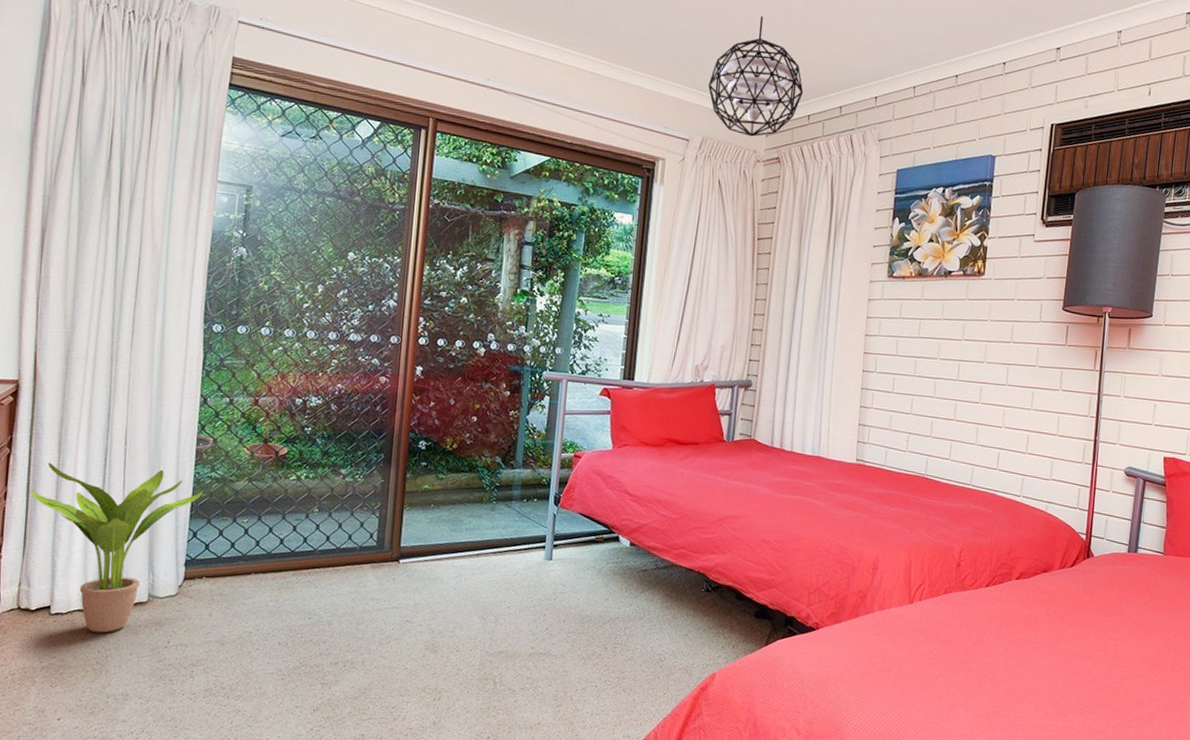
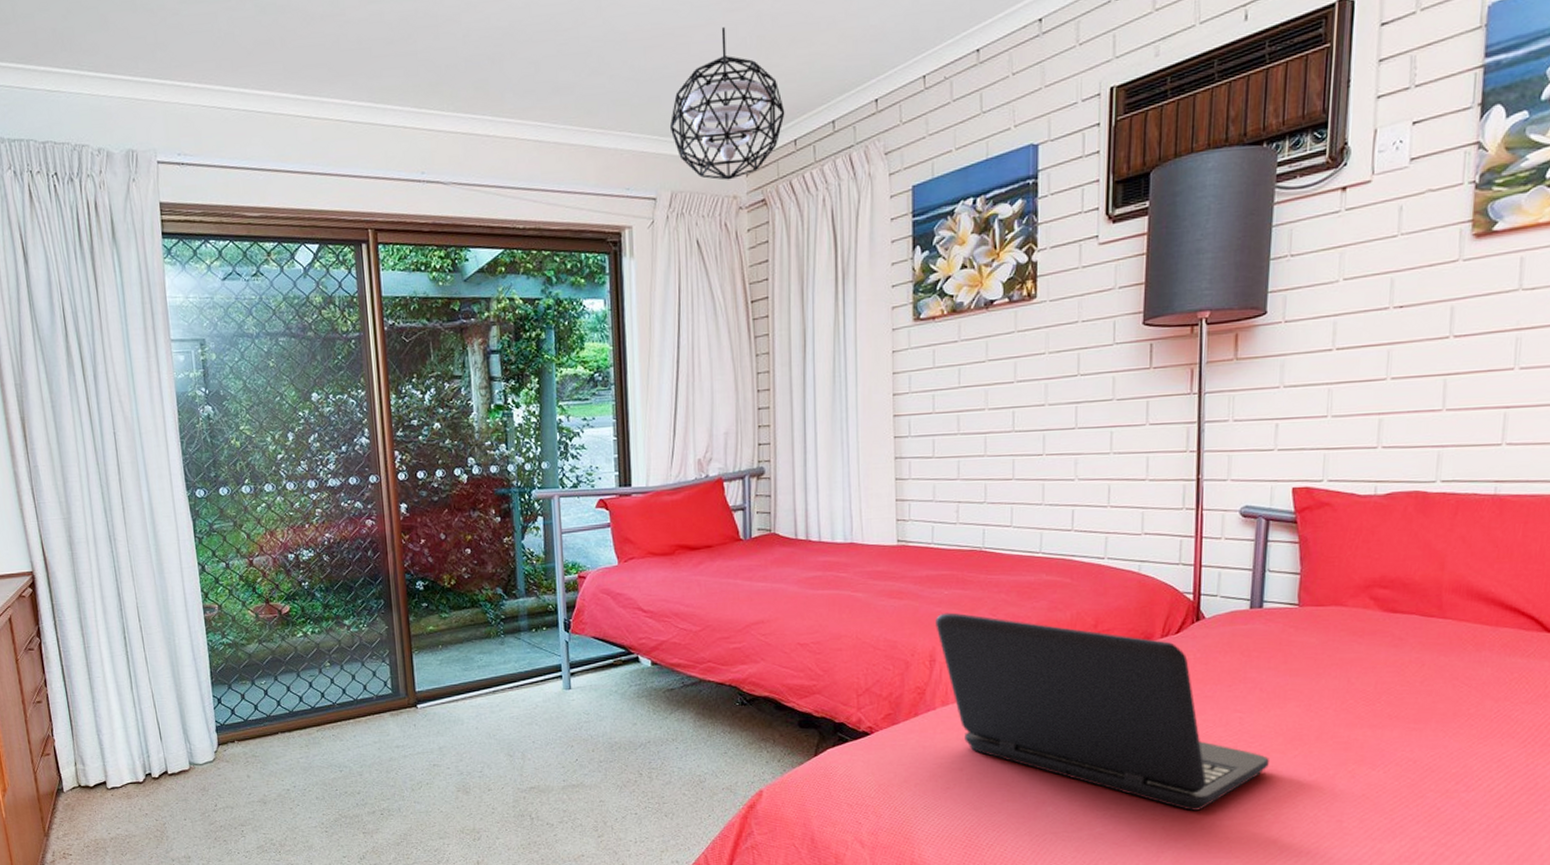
potted plant: present [30,462,203,633] -> none [66,641,219,802]
laptop: none [880,527,1135,723] -> present [936,612,1269,811]

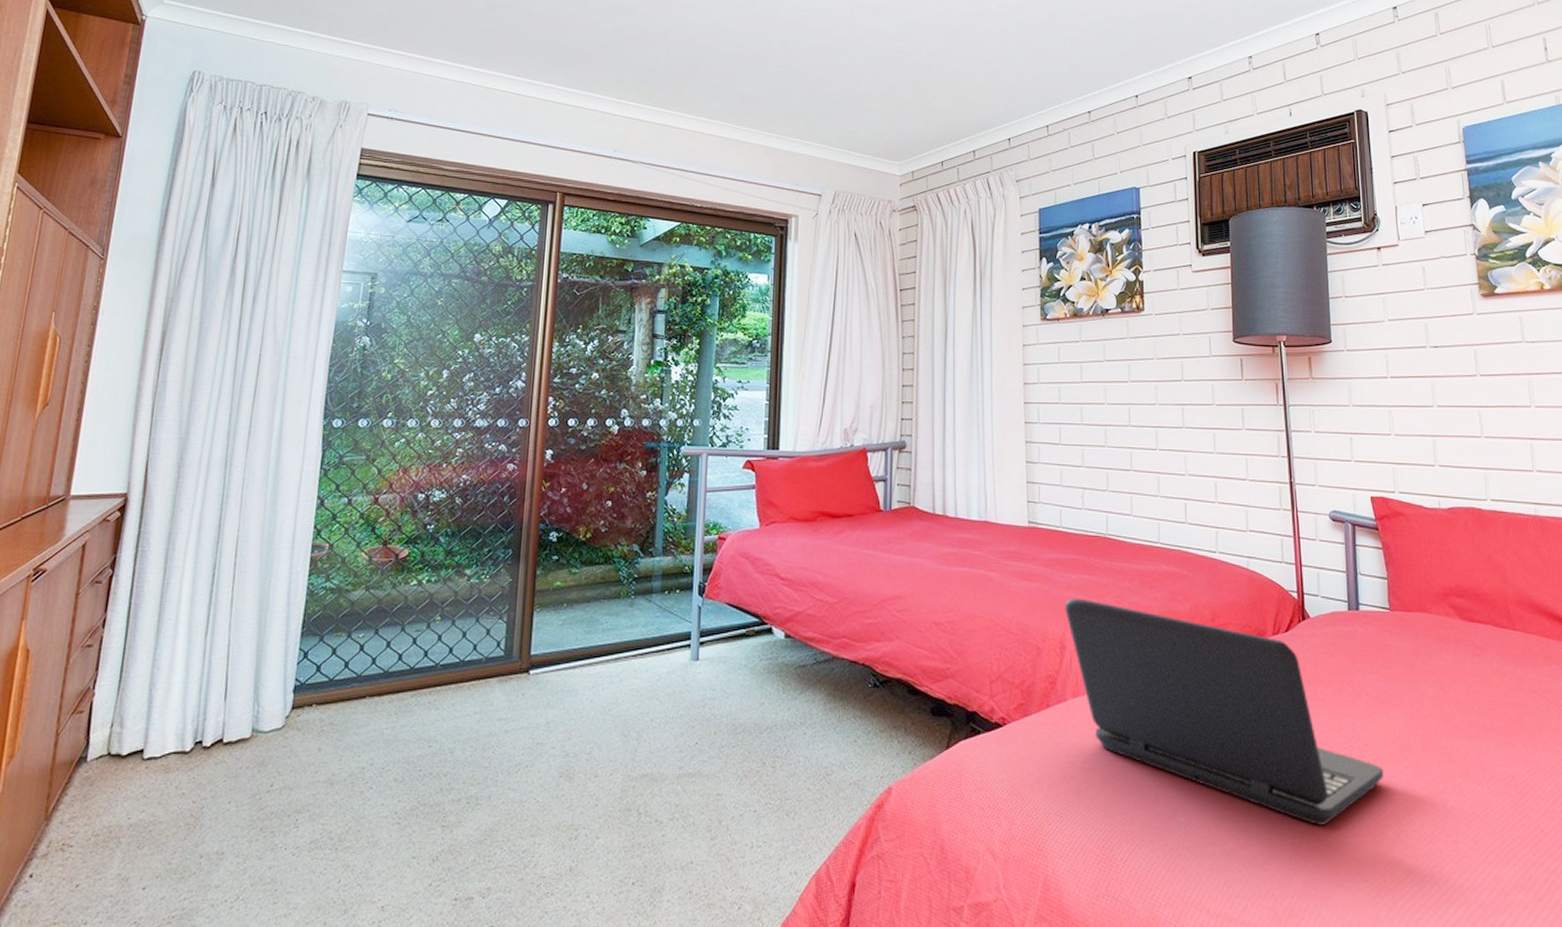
pendant light: present [669,27,785,181] -> none [837,70,934,187]

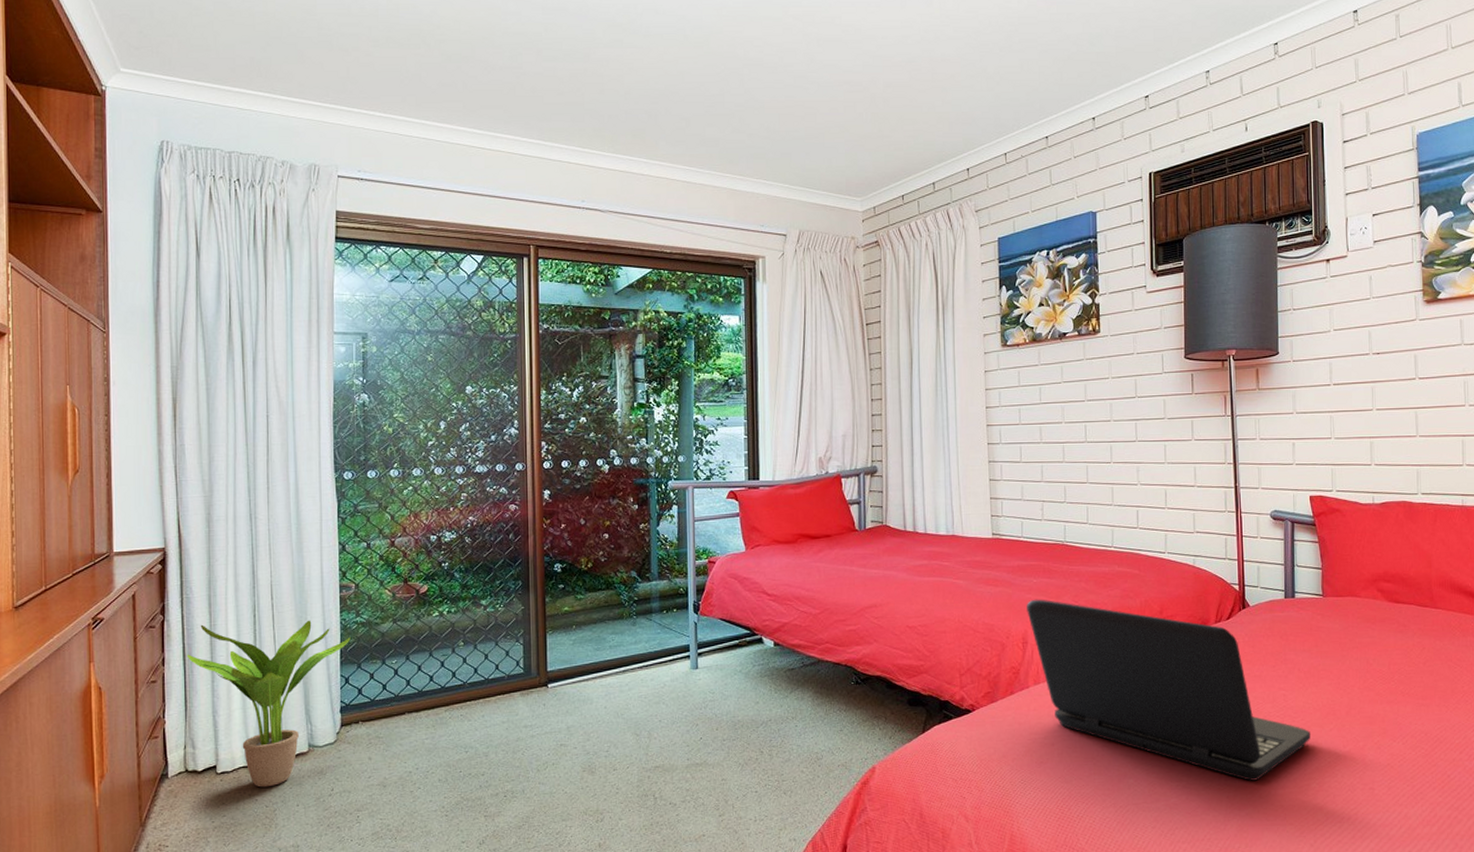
potted plant: none [131,582,316,779] -> present [186,620,351,788]

